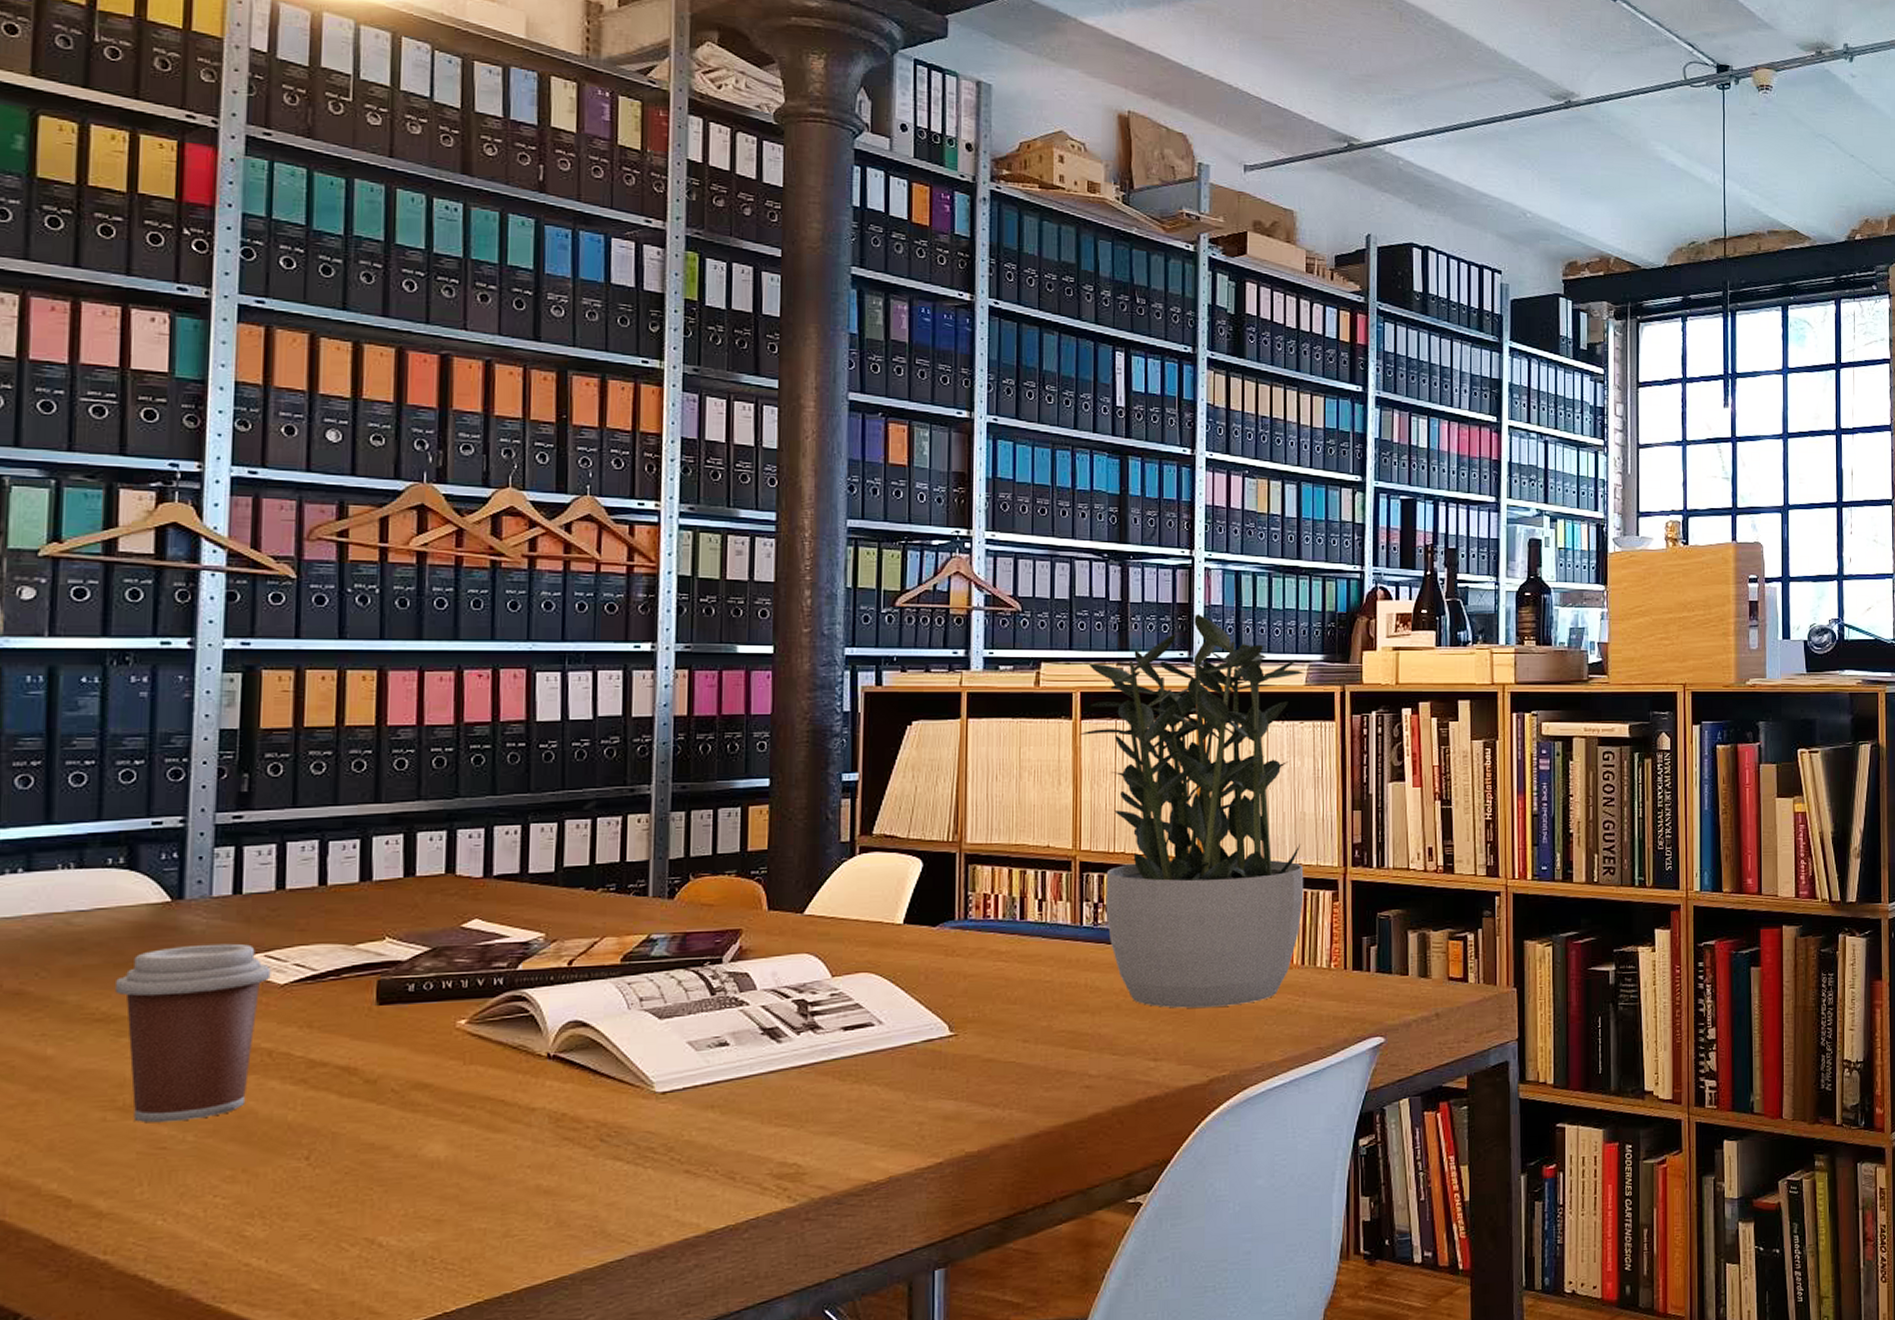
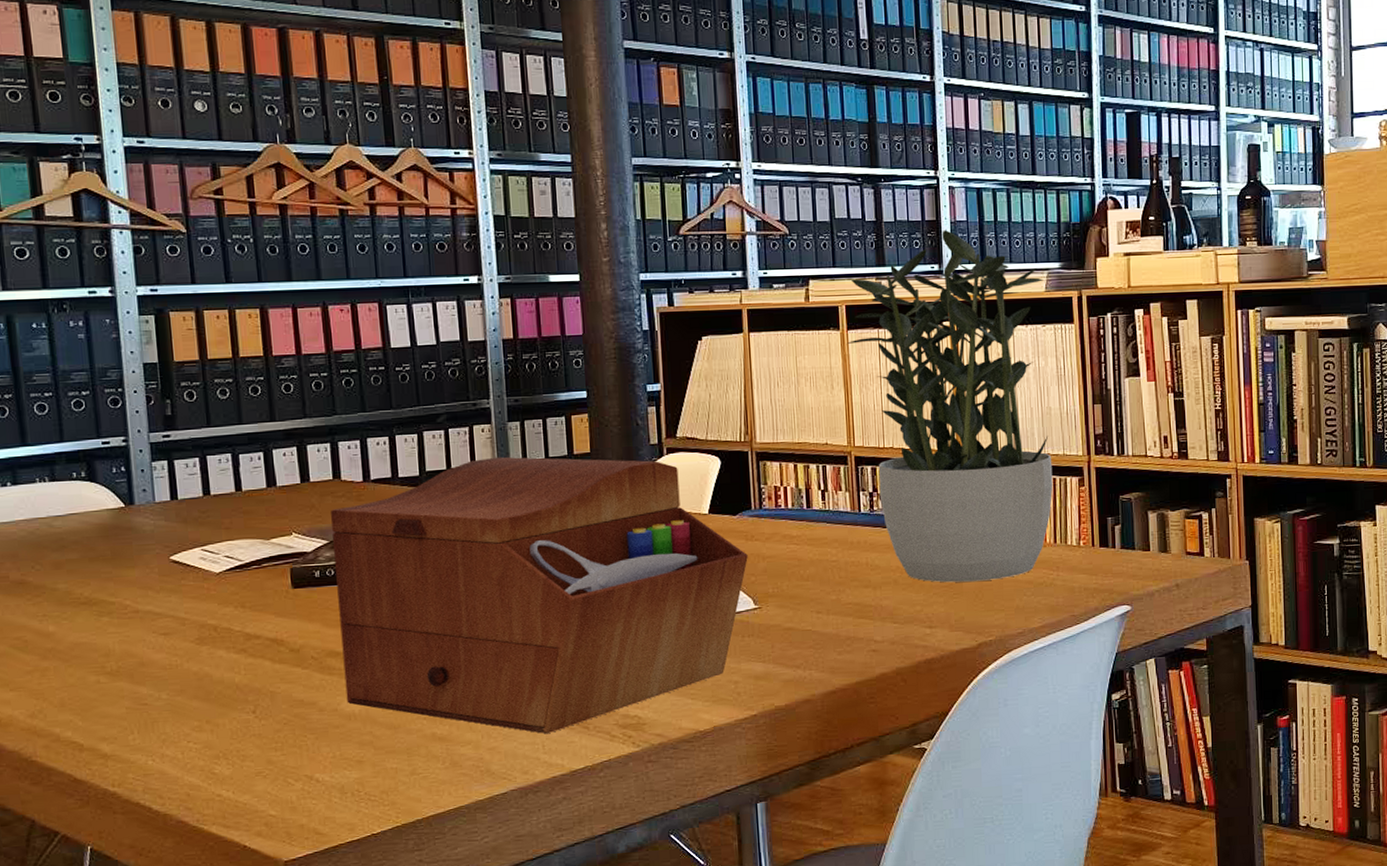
coffee cup: present [116,943,271,1123] -> none [92,540,208,685]
sewing box: none [430,852,946,1186] -> present [331,456,748,734]

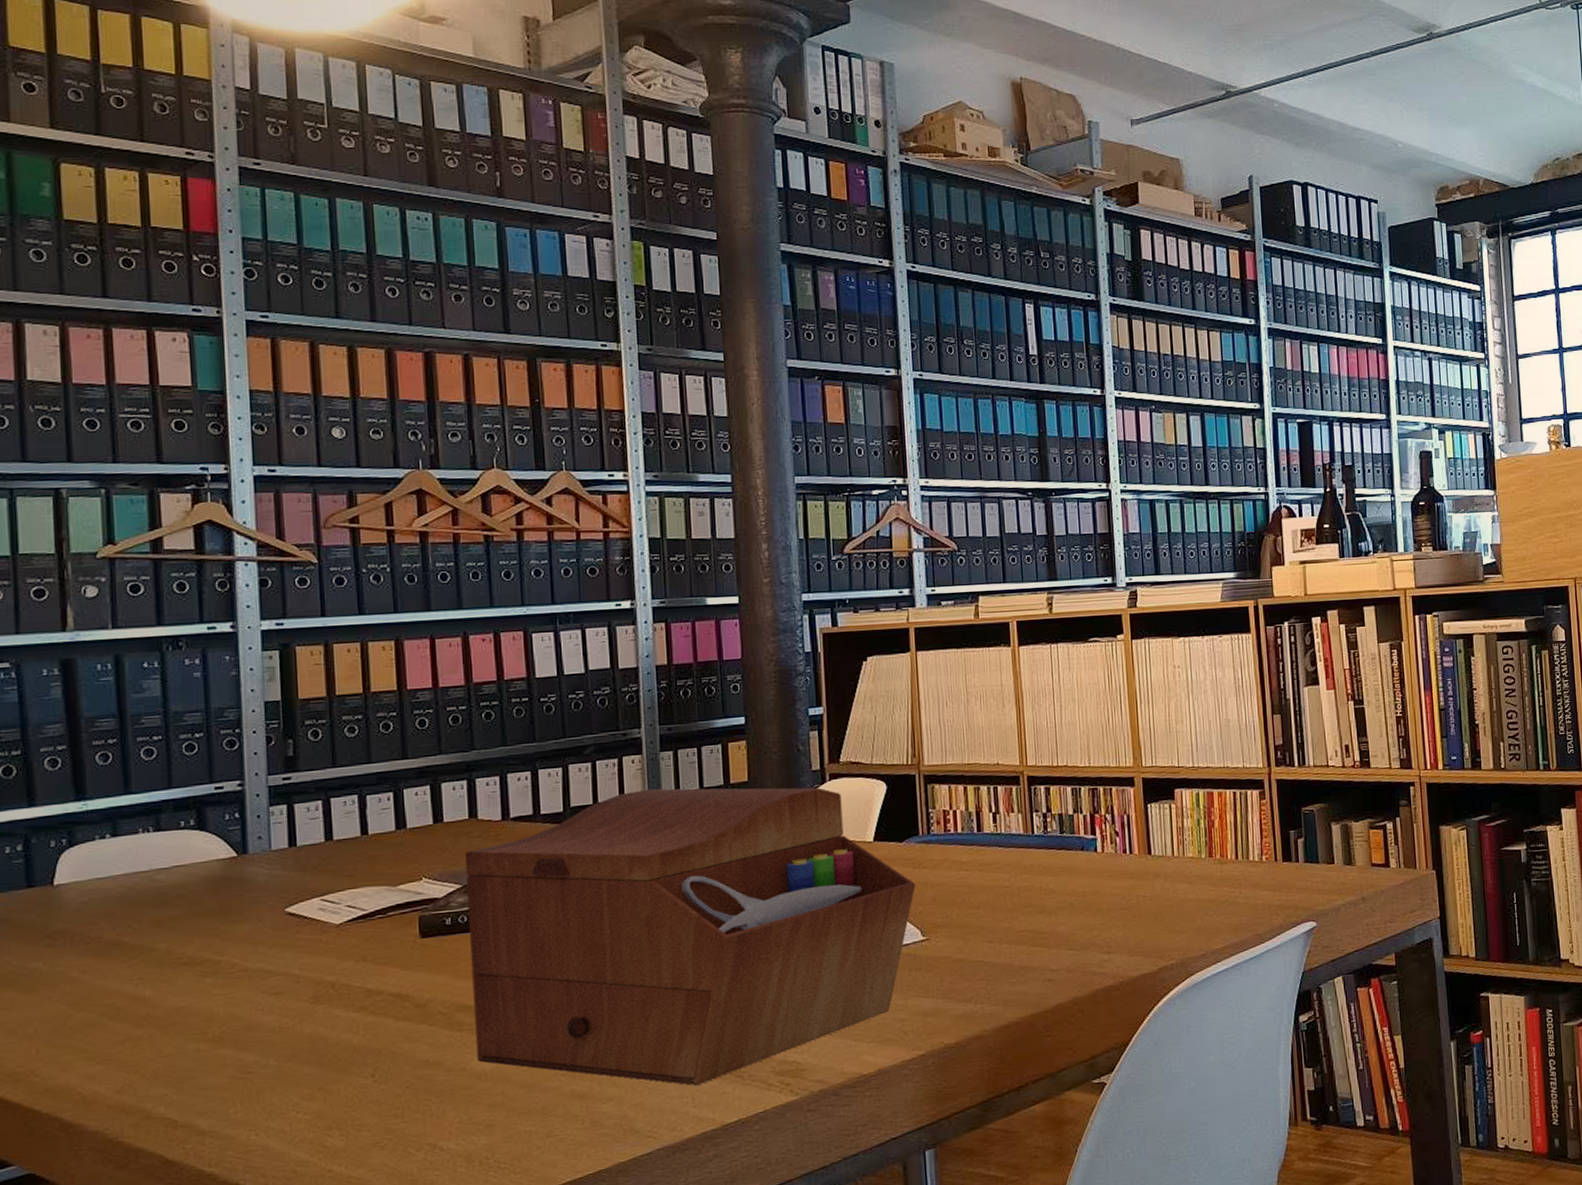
potted plant: present [847,230,1053,583] -> none [1018,542,1234,905]

